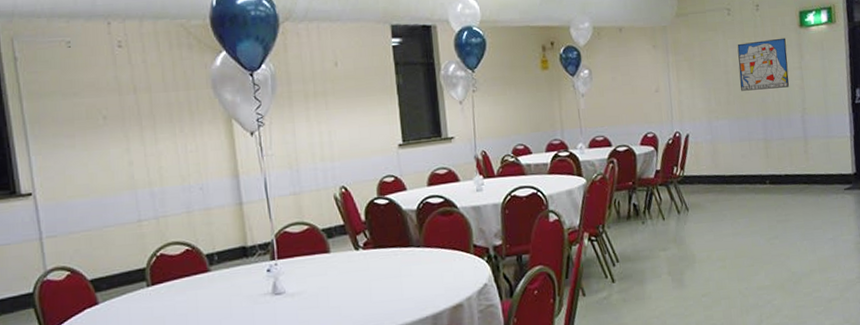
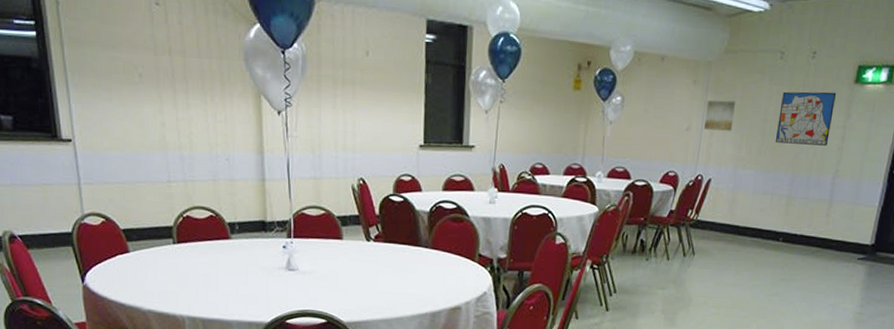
wall art: none [669,58,699,89] -> present [703,100,735,131]

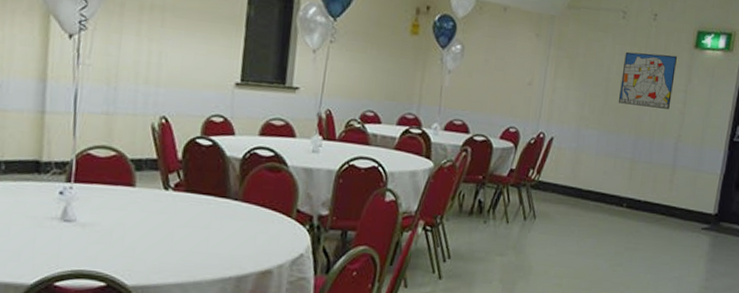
wall art: present [703,100,735,131] -> none [546,55,578,88]

